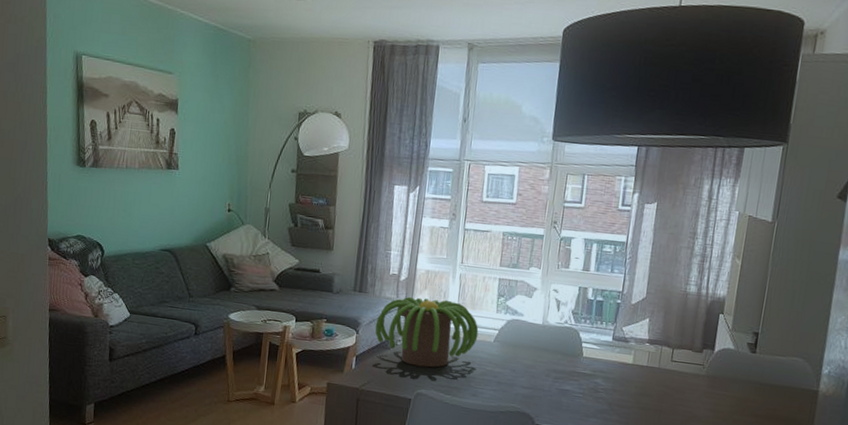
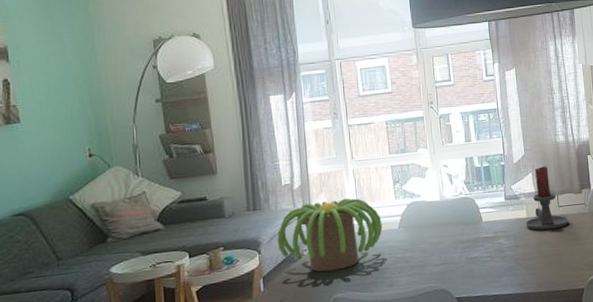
candle holder: none [629,314,680,384] -> present [525,166,569,231]

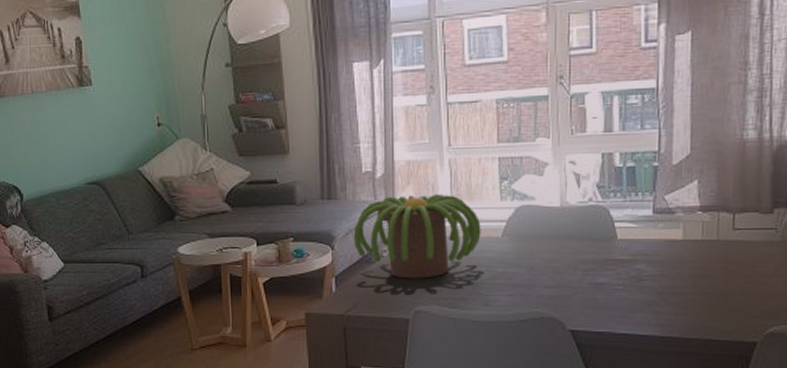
candle holder: present [525,166,569,231] -> none [679,172,747,260]

